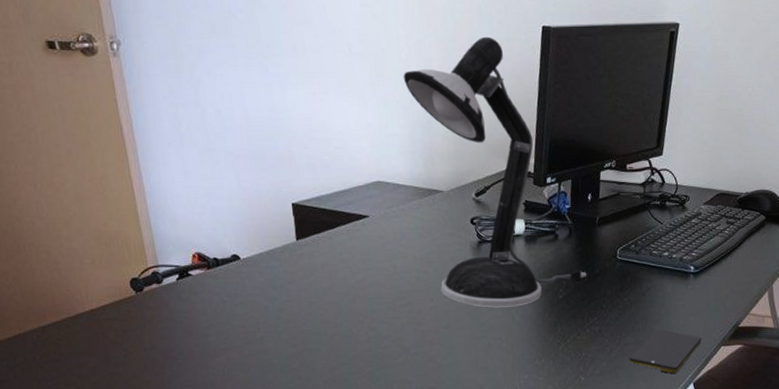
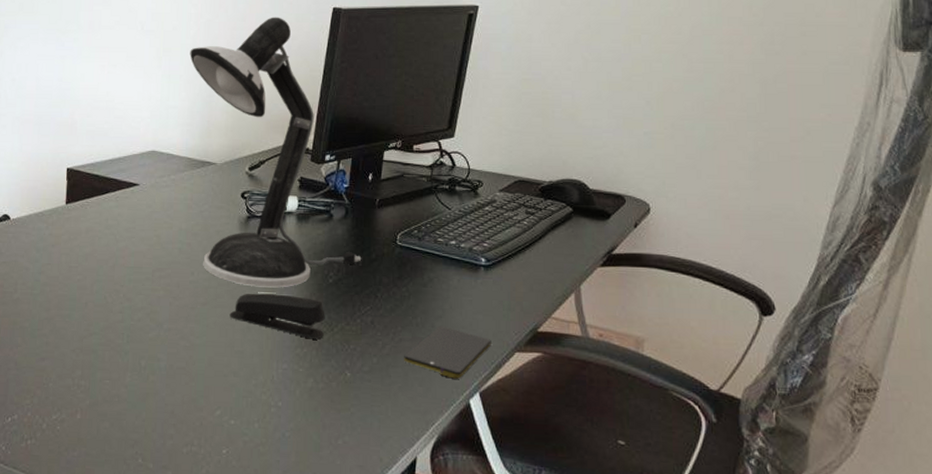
stapler: none [471,312,559,351] -> present [229,293,325,340]

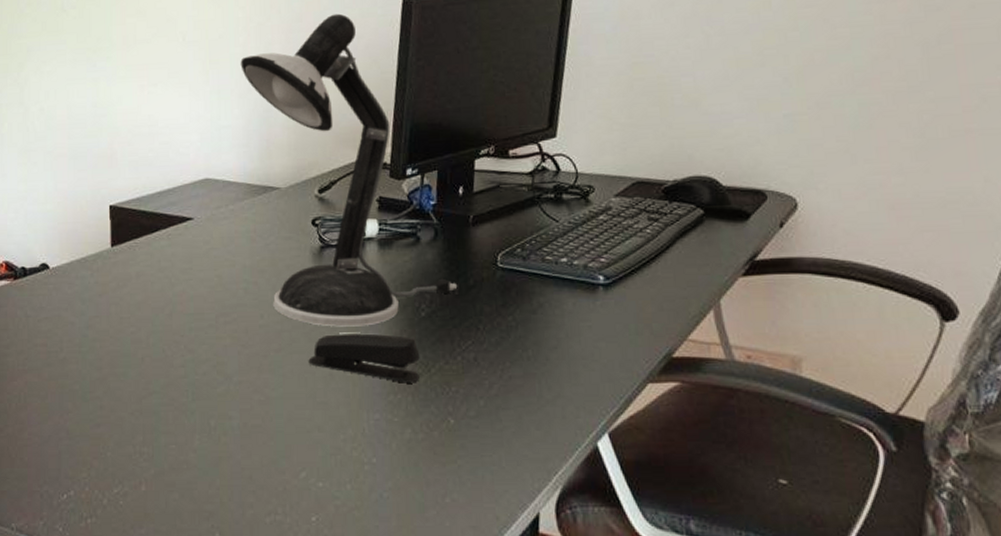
smartphone: present [404,325,491,379] -> none [516,358,618,419]

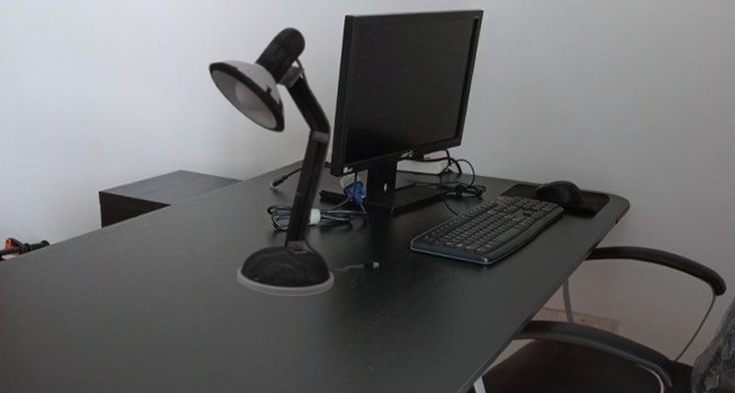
stapler: present [308,333,420,383] -> none [264,301,349,340]

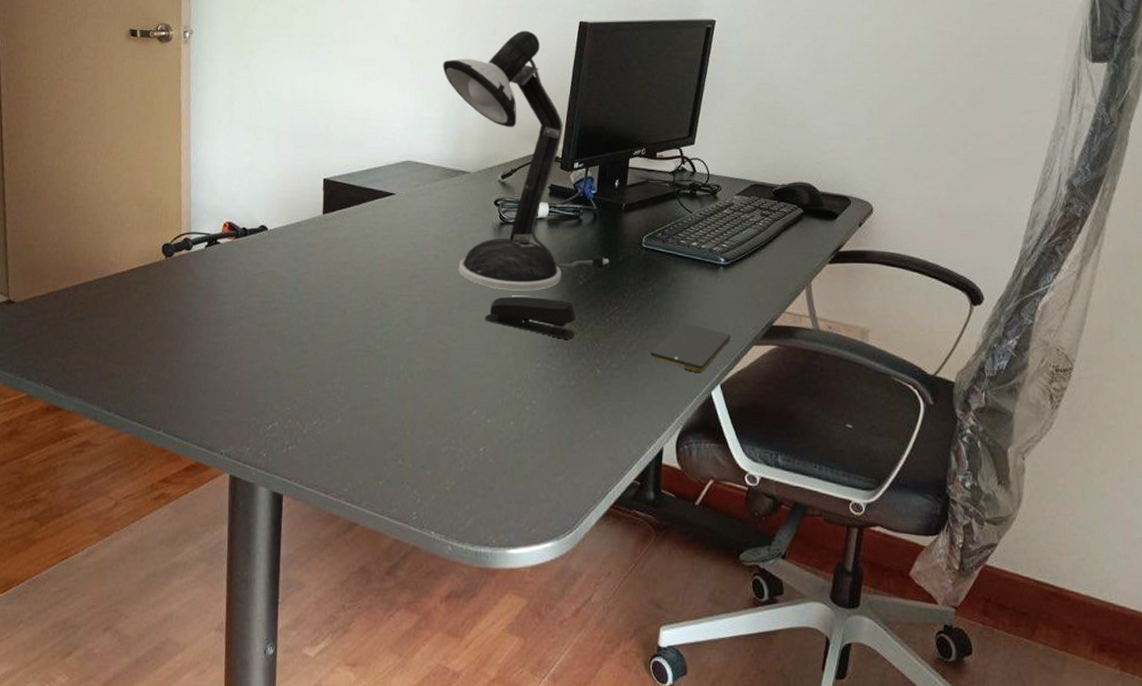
stapler: none [264,301,349,340] -> present [485,296,576,339]
smartphone: none [418,321,492,366] -> present [650,322,731,372]

